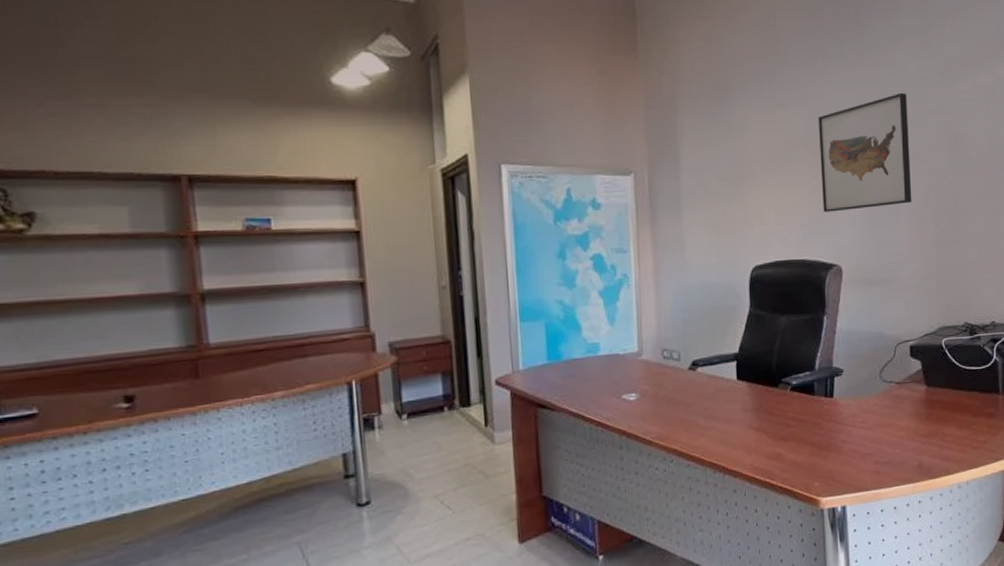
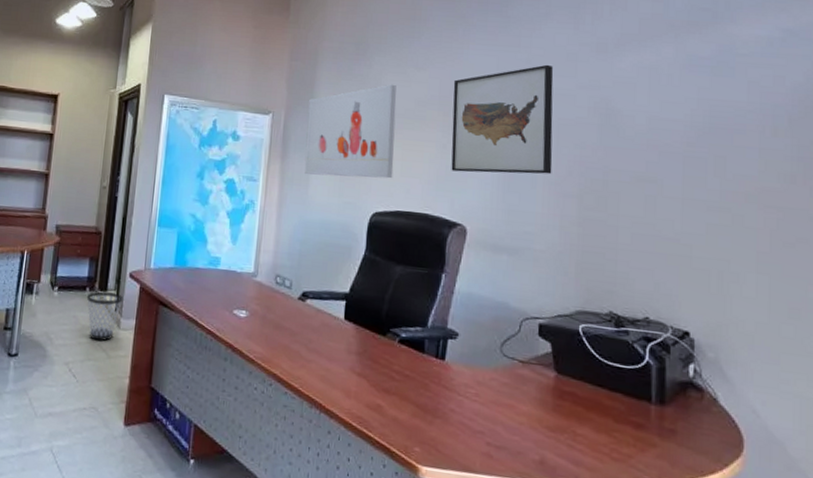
wastebasket: none [446,406,492,463] -> present [86,291,123,341]
wall art: none [673,126,769,236] -> present [304,84,397,179]

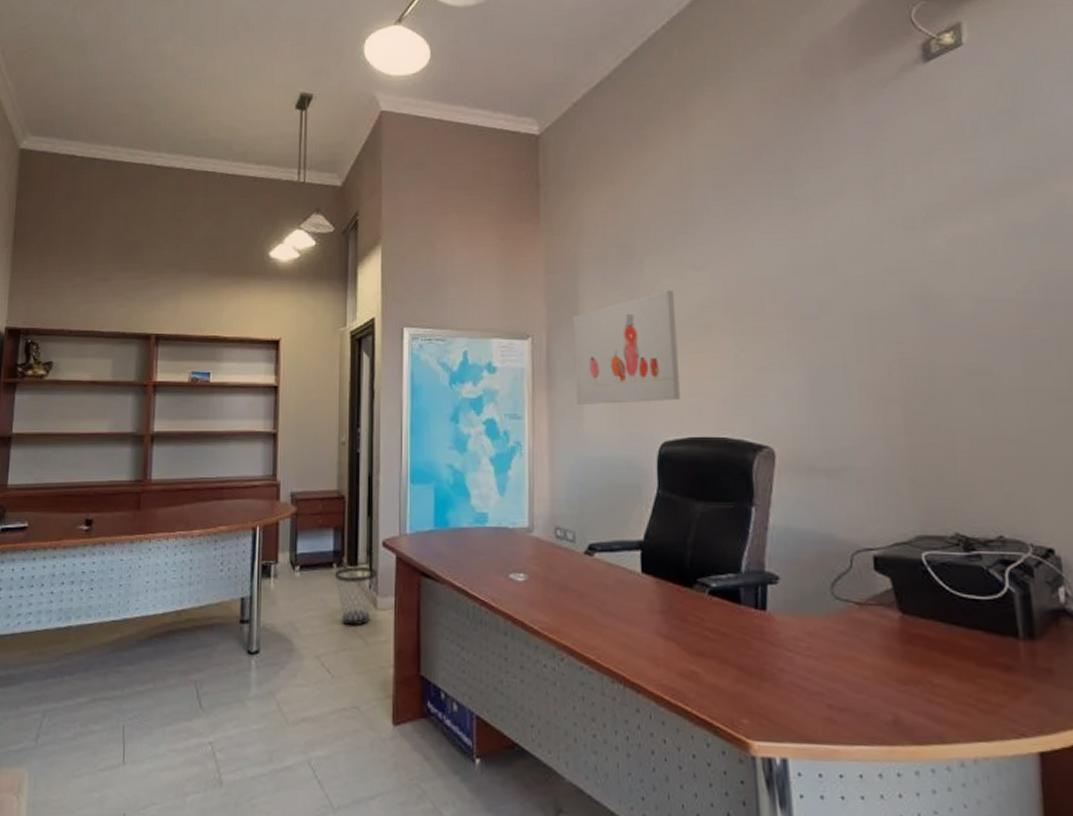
wall art: present [451,64,554,174] -> none [740,249,868,385]

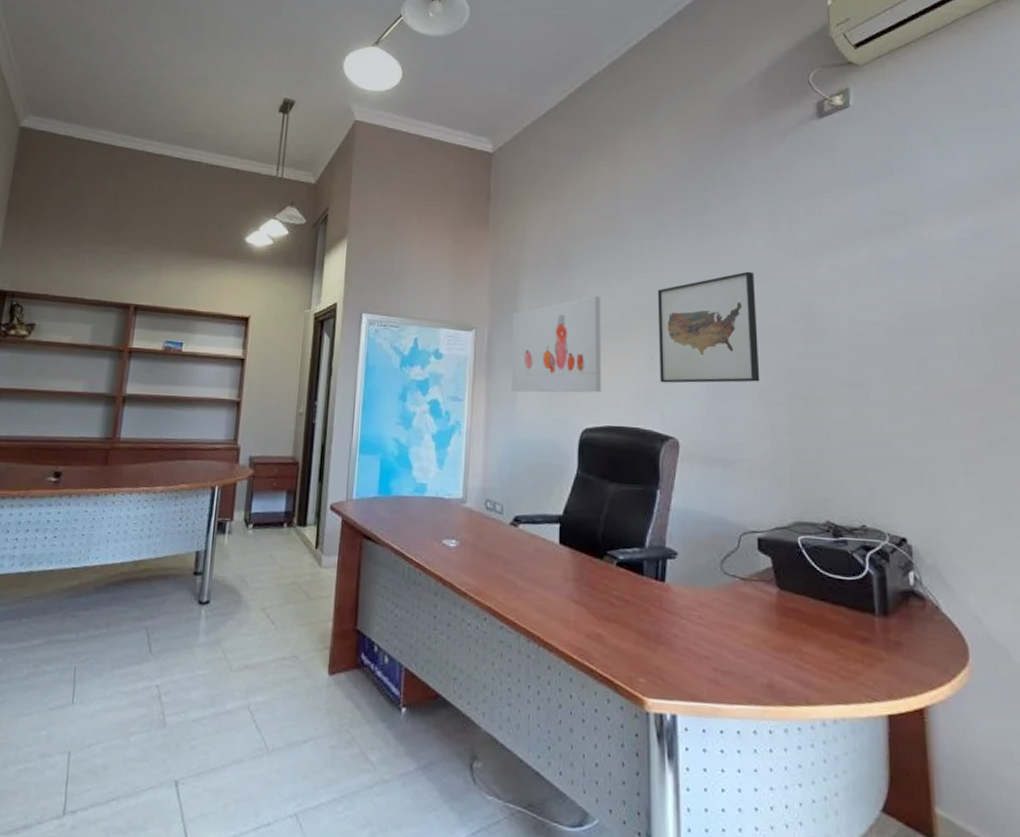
wastebasket: present [334,567,377,626] -> none [284,527,323,582]
wall art: none [740,249,868,385] -> present [657,271,760,383]

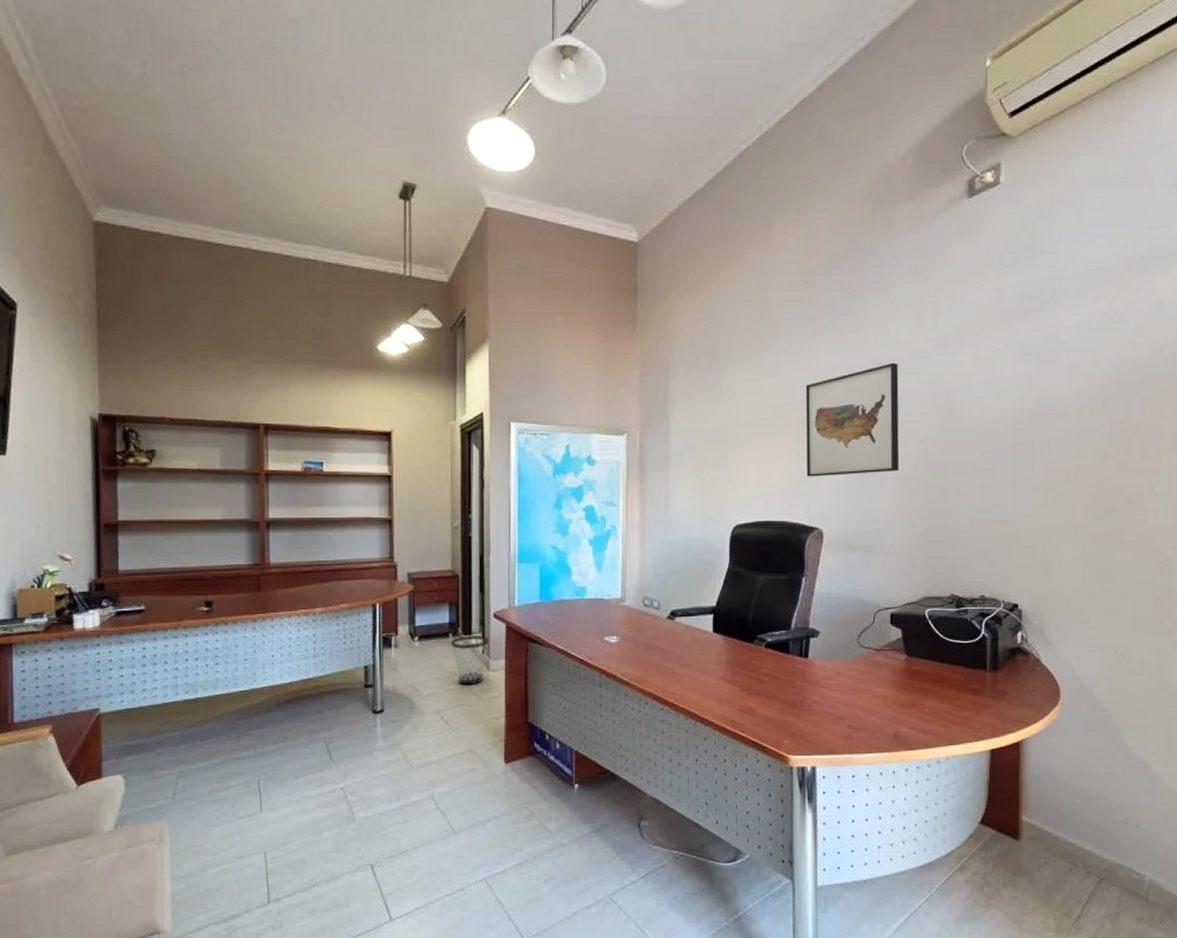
wastebasket: none [284,527,323,582] -> present [450,636,489,685]
wall art: present [510,295,602,393] -> none [663,393,752,493]

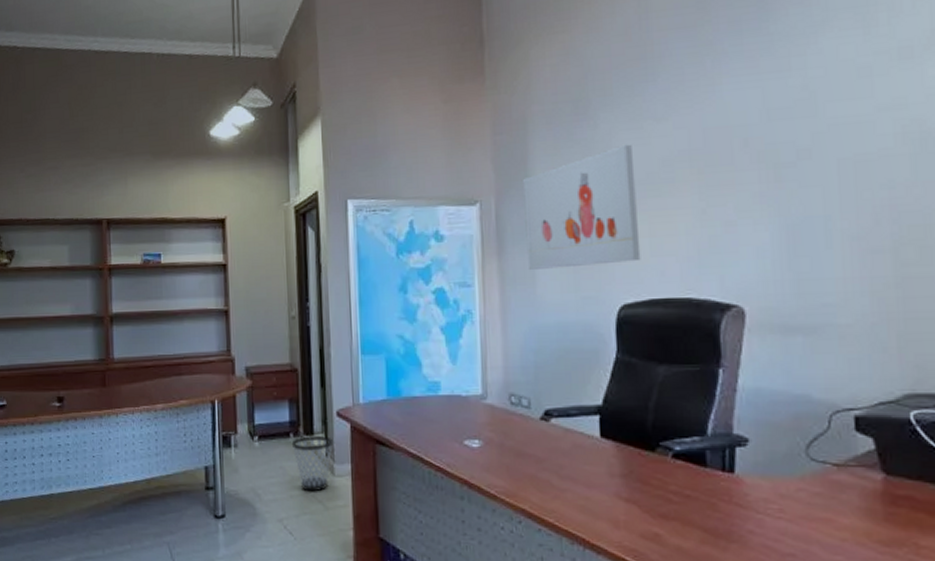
wall art: none [663,393,752,493] -> present [523,144,641,269]
wall art: present [805,362,900,477] -> none [706,86,852,241]

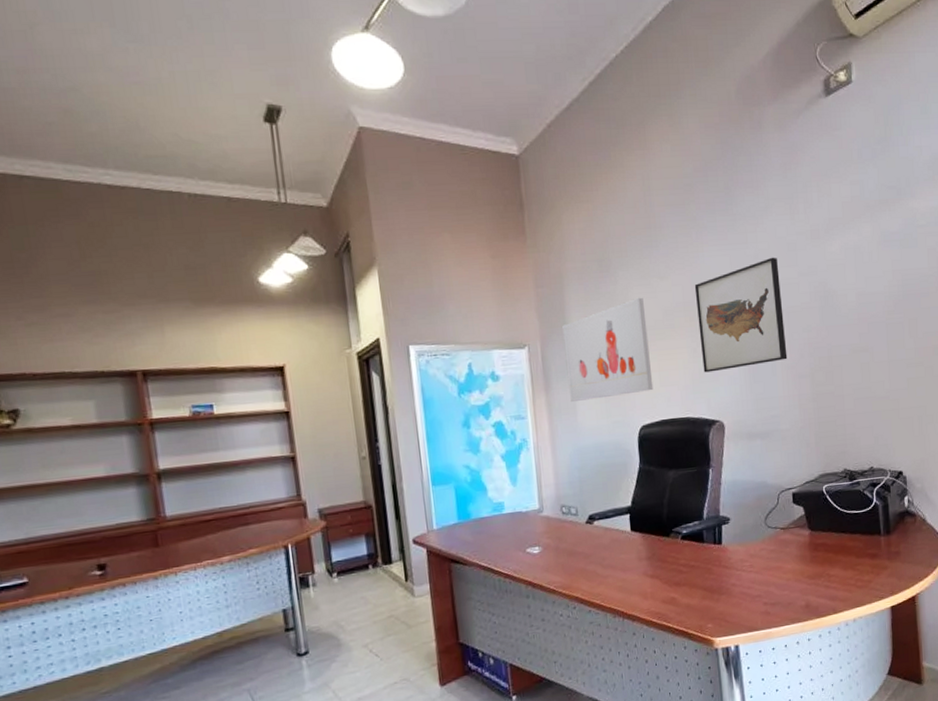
wastebasket: present [291,436,333,492] -> none [371,563,411,615]
wall art: none [706,86,852,241] -> present [694,257,788,373]

